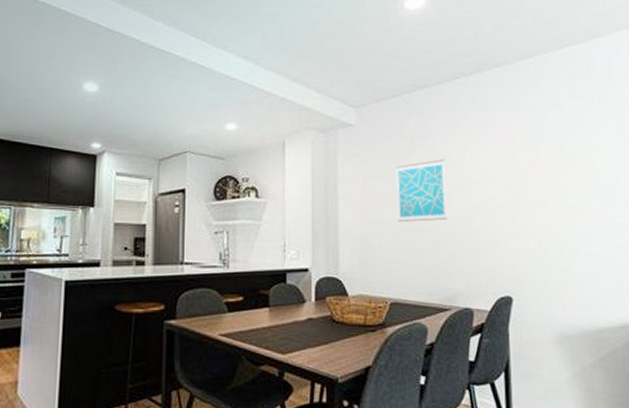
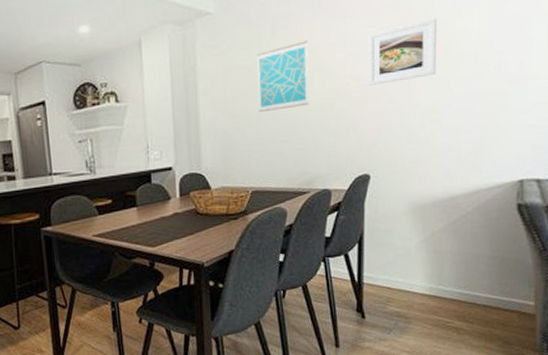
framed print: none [502,151,570,207] -> present [368,17,437,86]

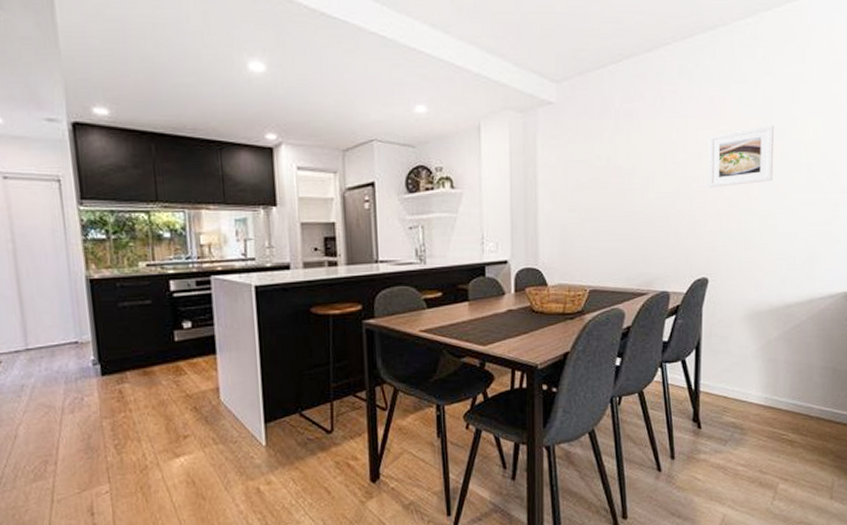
wall art: present [256,40,308,112] -> none [598,138,649,207]

